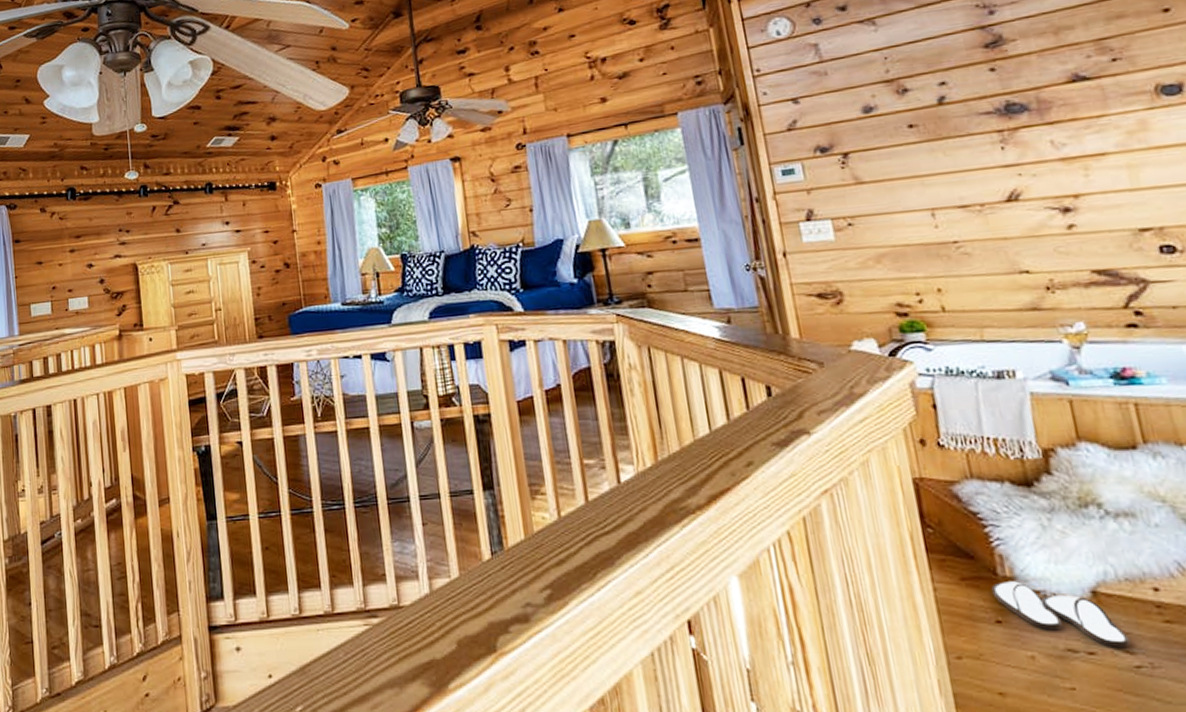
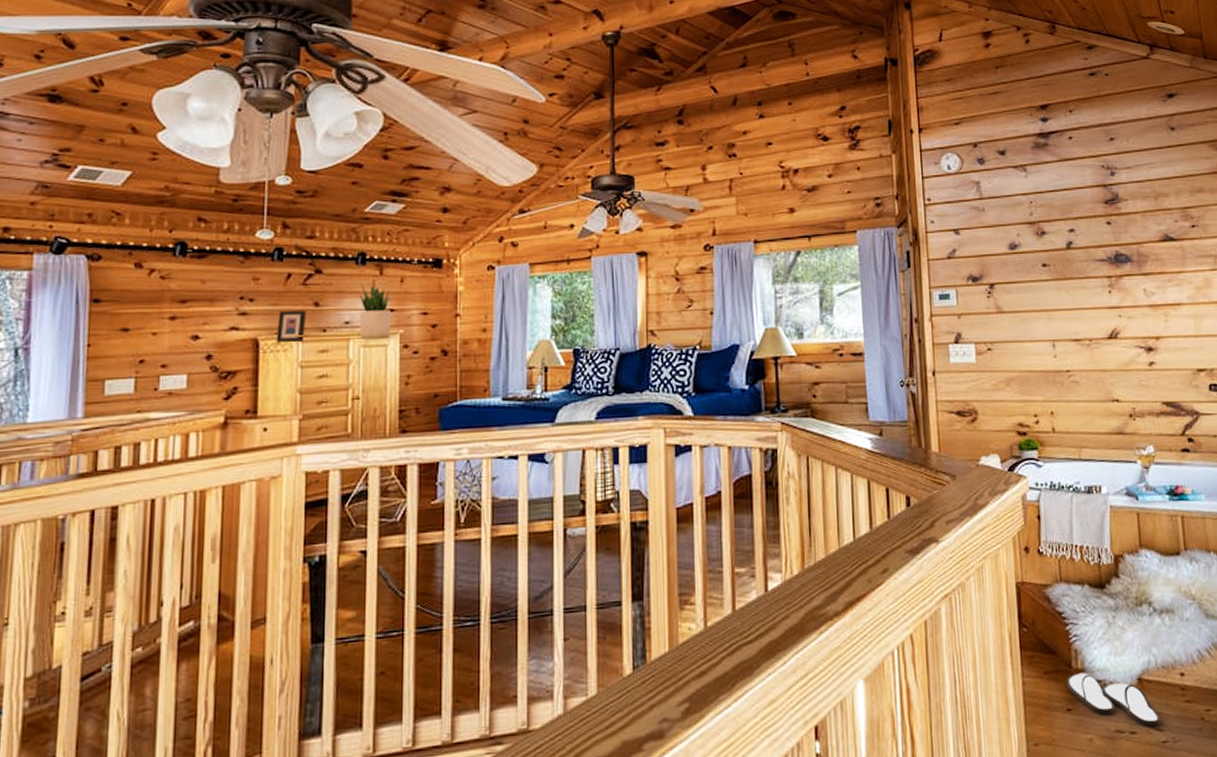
picture frame: none [149,236,172,266] -> present [276,309,307,344]
planter: none [211,209,240,259] -> present [359,284,391,340]

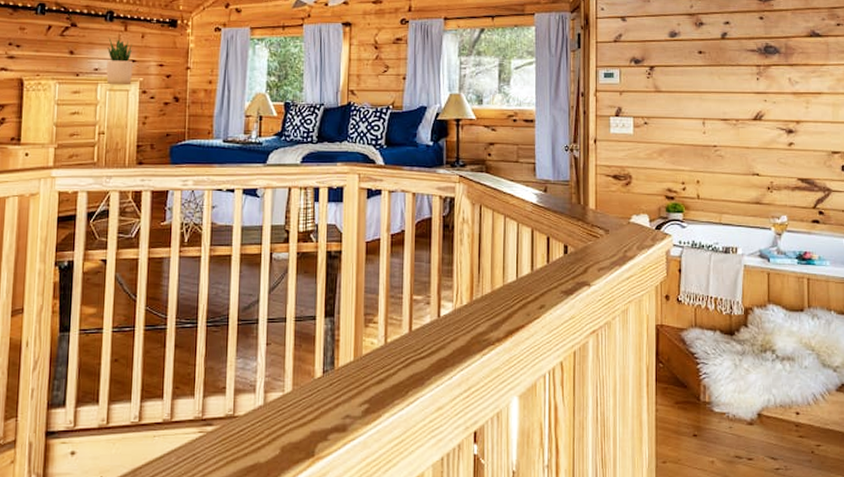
picture frame: present [276,309,307,344] -> none [37,56,63,84]
slippers: present [1066,672,1162,726] -> none [694,405,776,455]

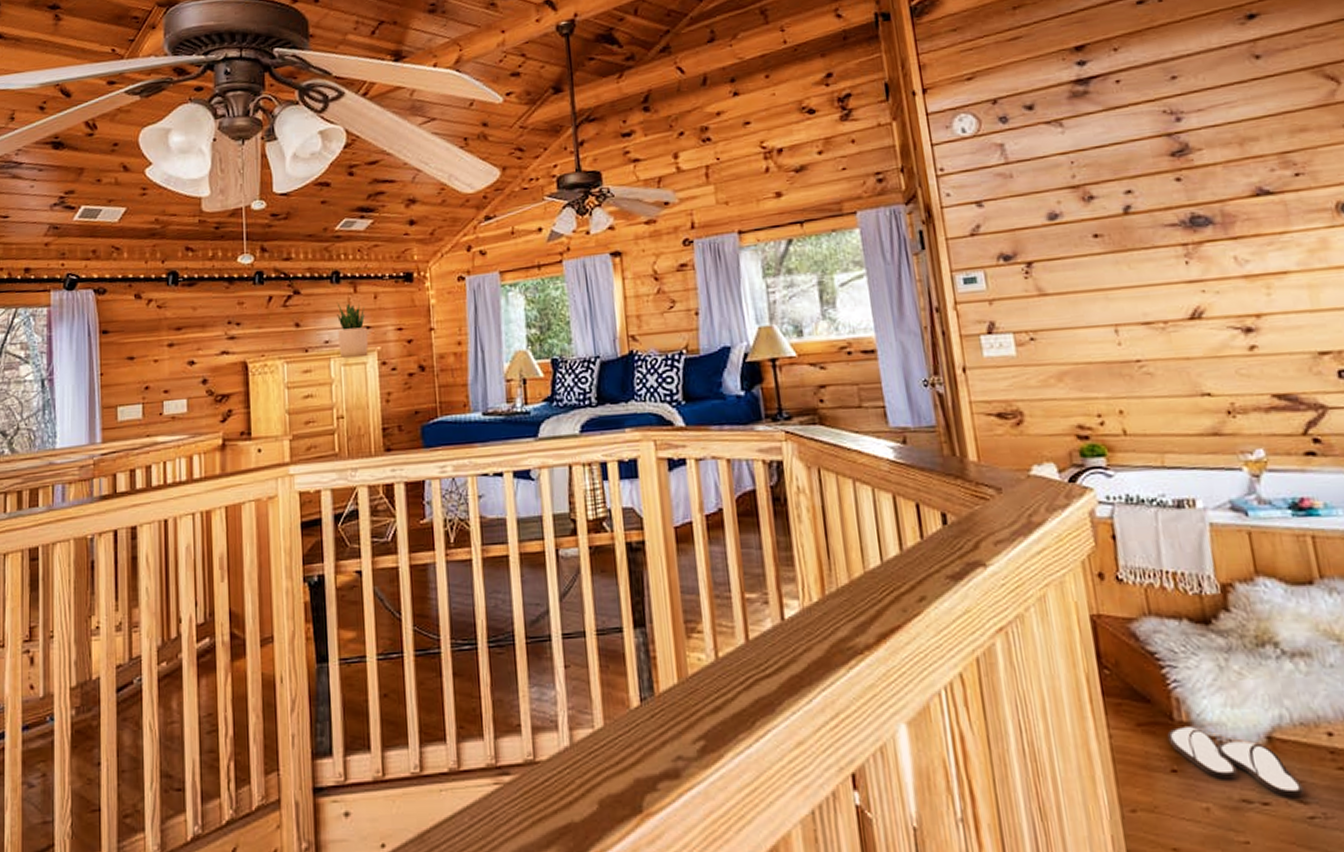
slippers: none [694,405,776,455] -> present [1167,726,1305,797]

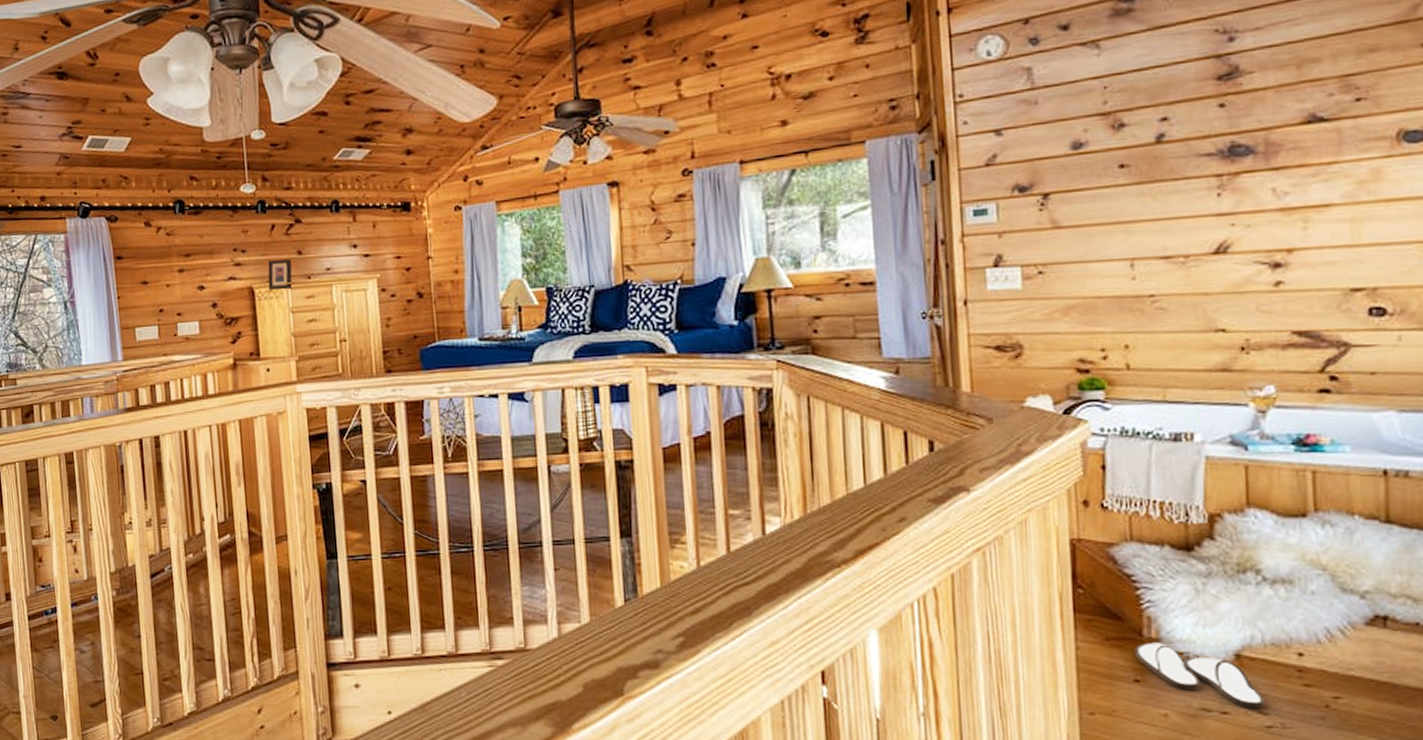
picture frame: none [263,331,289,366] -> present [268,258,293,291]
planter: present [336,302,368,359] -> none [336,230,368,286]

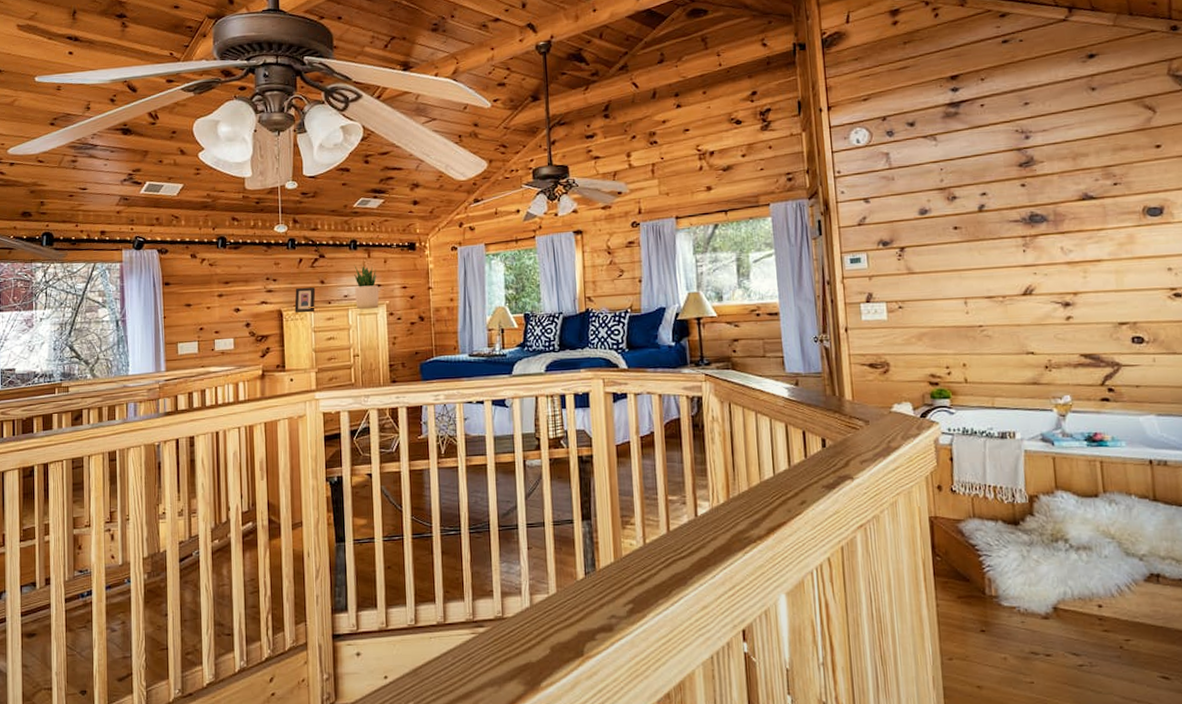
planter: none [336,230,368,286] -> present [354,265,379,310]
slippers: present [1134,643,1266,708] -> none [980,599,1078,650]

